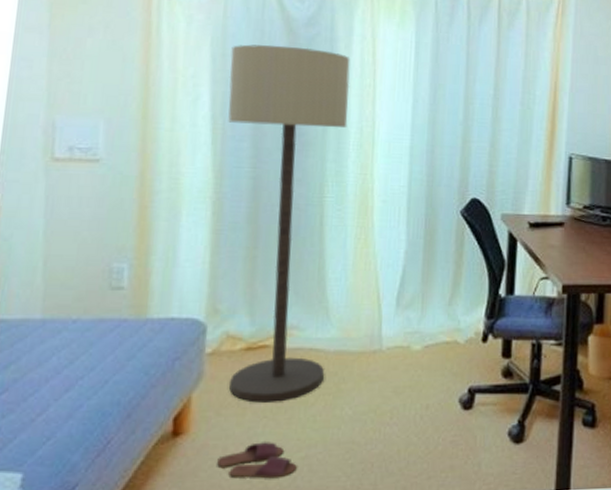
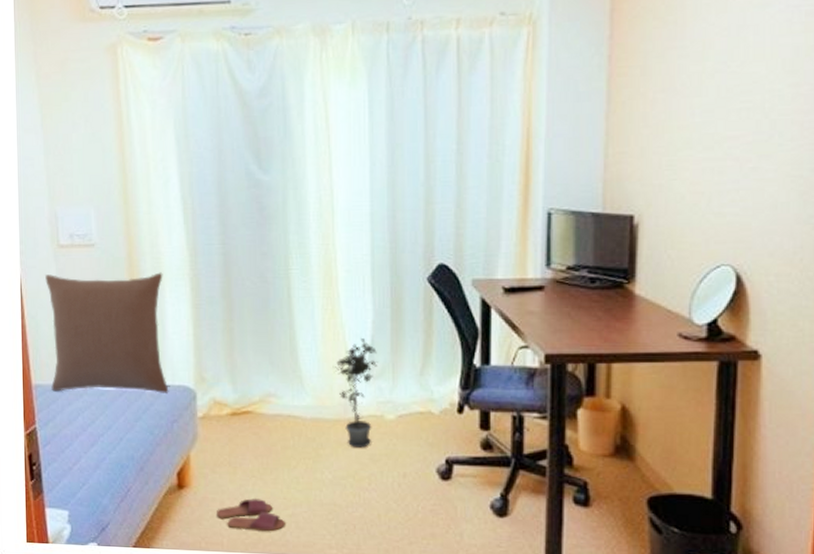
pillow: none [19,190,181,328] -> present [45,272,169,393]
floor lamp: present [228,44,350,403] -> none [192,119,306,464]
potted plant: none [361,268,408,380] -> present [332,338,378,448]

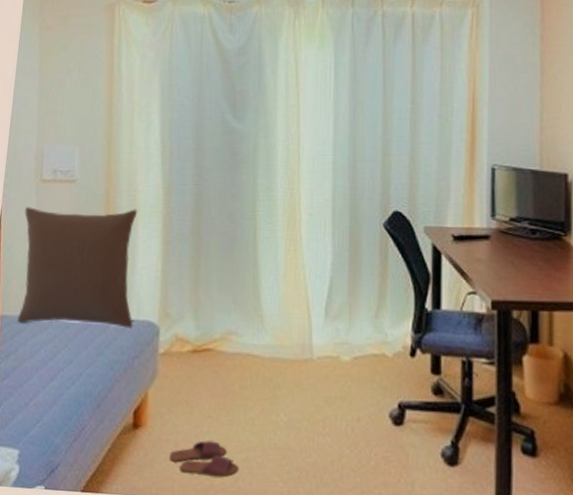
potted plant: present [332,338,378,448] -> none [292,279,336,389]

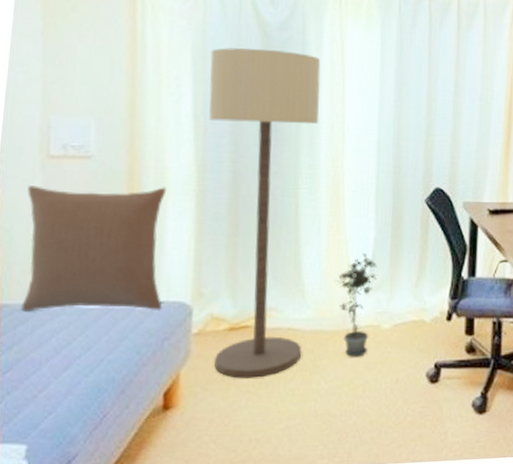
slippers: present [170,440,238,476] -> none [204,414,278,447]
floor lamp: none [174,74,277,404] -> present [209,48,321,378]
potted plant: none [292,279,336,389] -> present [334,254,378,357]

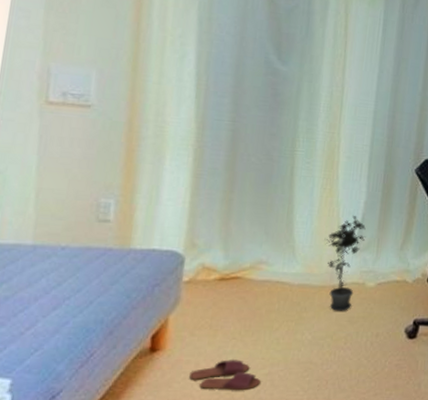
pillow: present [21,185,167,312] -> none [11,129,166,258]
slippers: none [204,414,278,447] -> present [190,360,261,390]
floor lamp: present [209,48,321,378] -> none [203,11,325,326]

